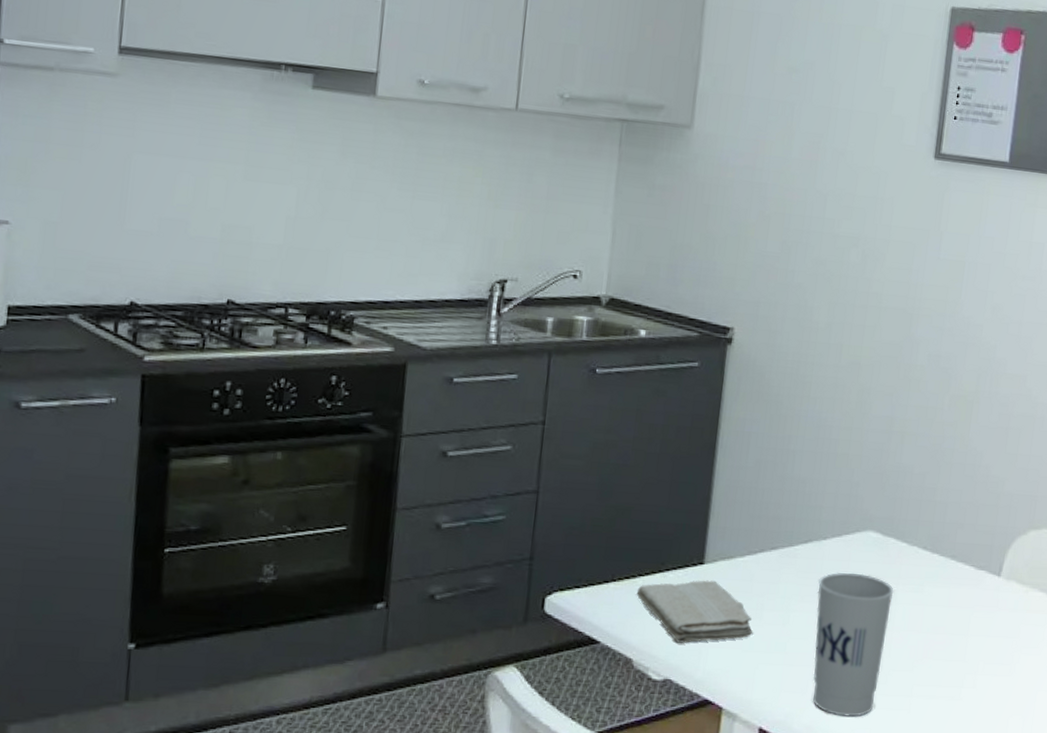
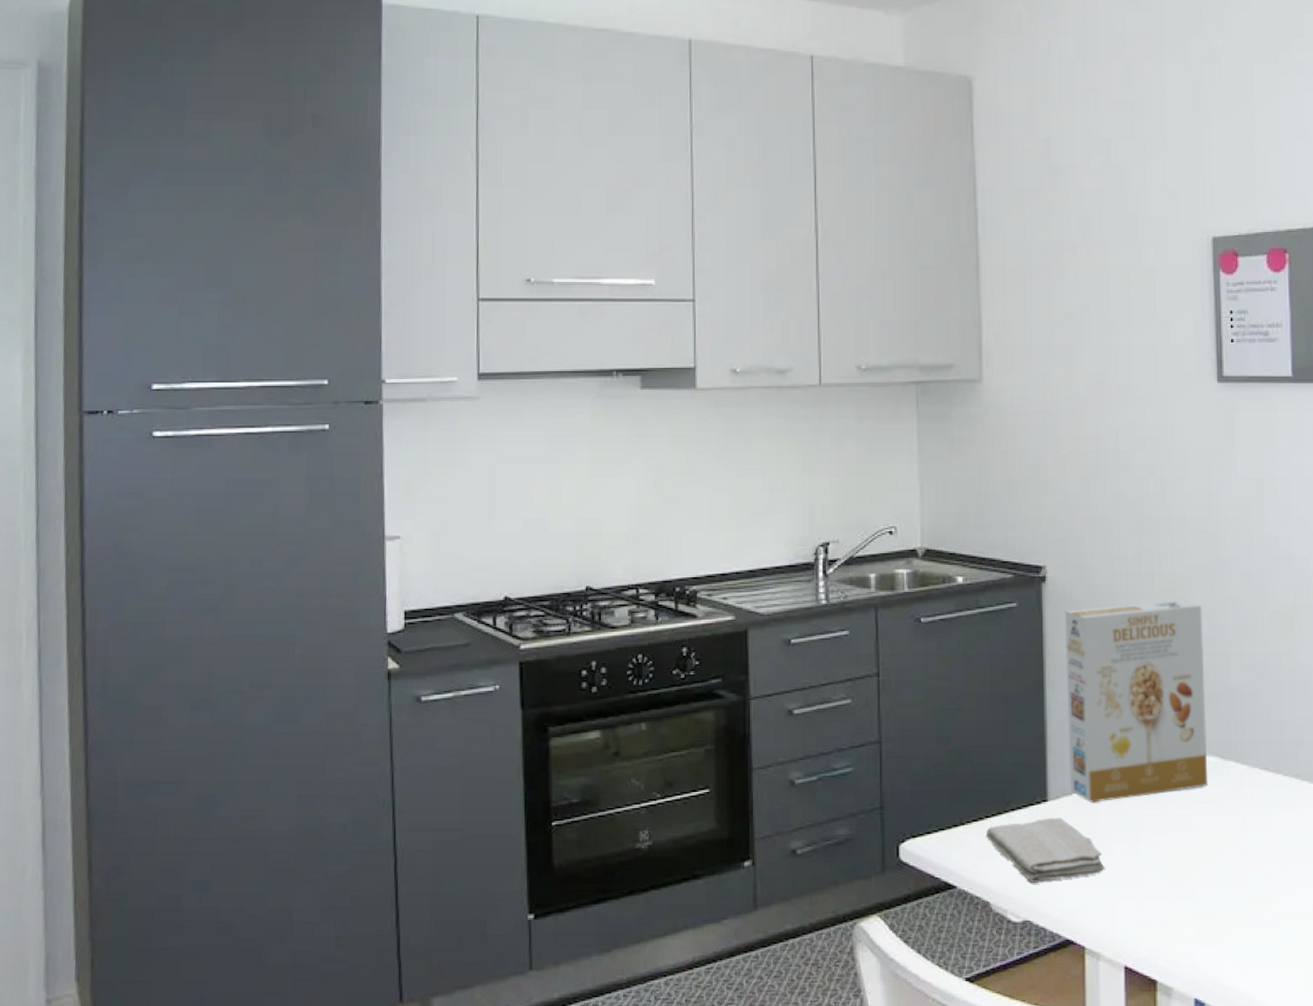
cereal box: none [728,374,886,569] -> present [1064,599,1208,803]
cup: present [813,572,894,717] -> none [1162,800,1242,950]

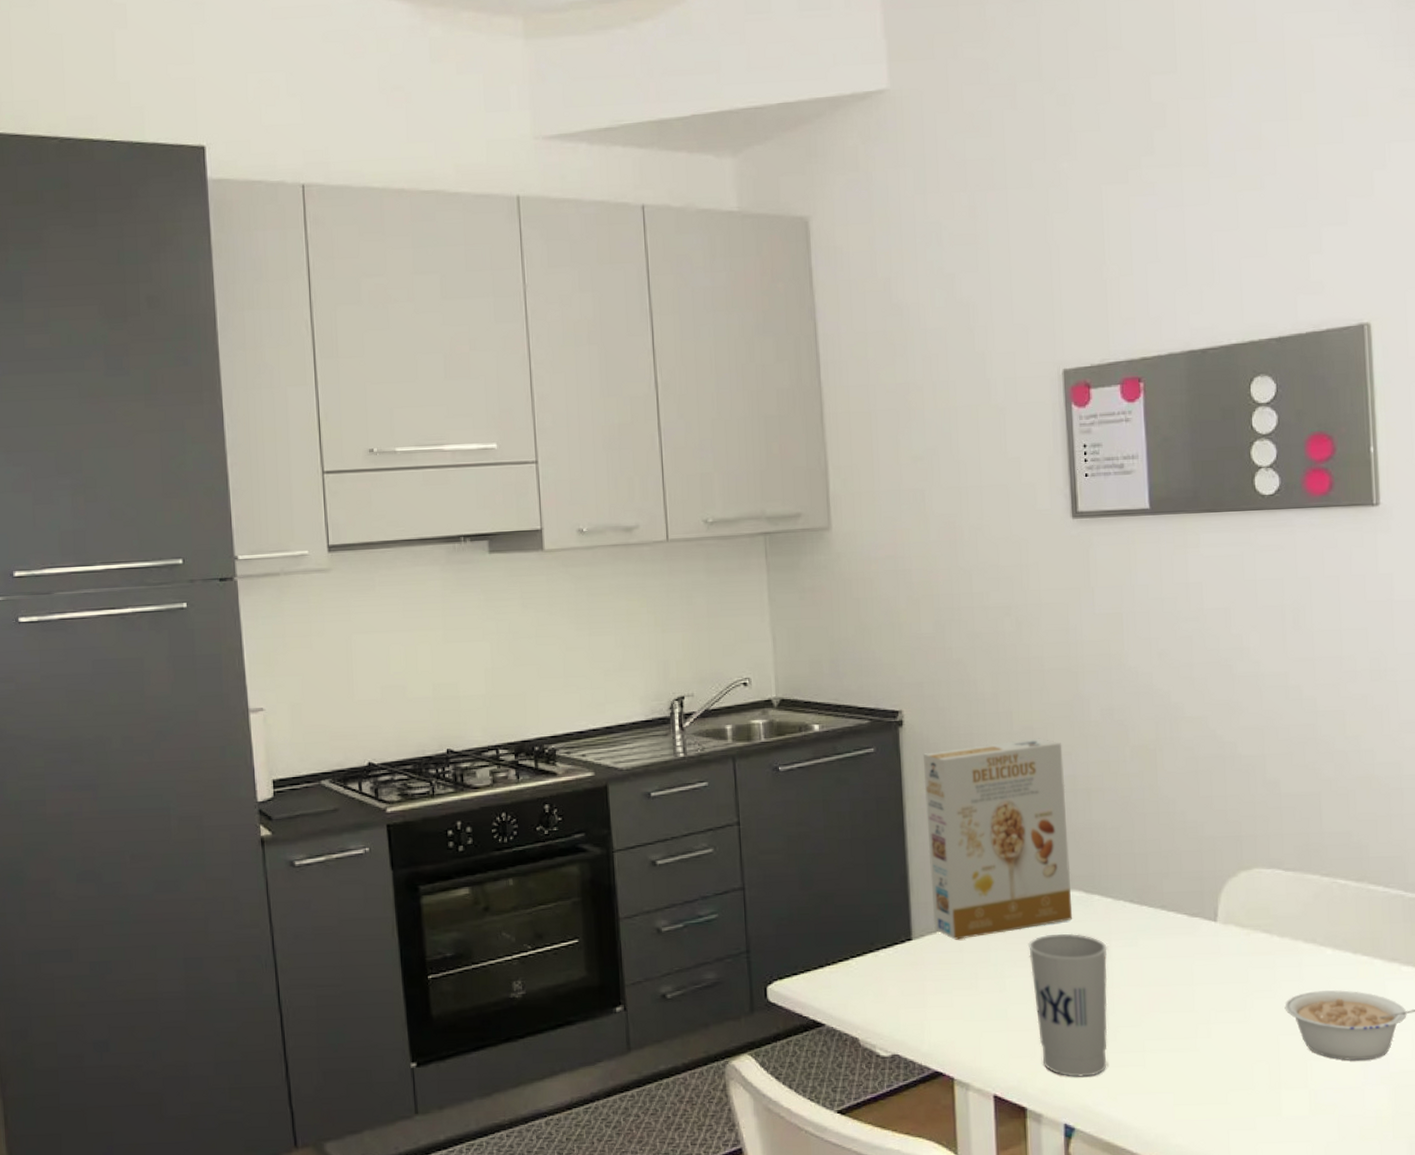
washcloth: present [986,817,1105,883] -> none [852,955,972,1019]
cup: none [1162,800,1242,950] -> present [1027,933,1108,1077]

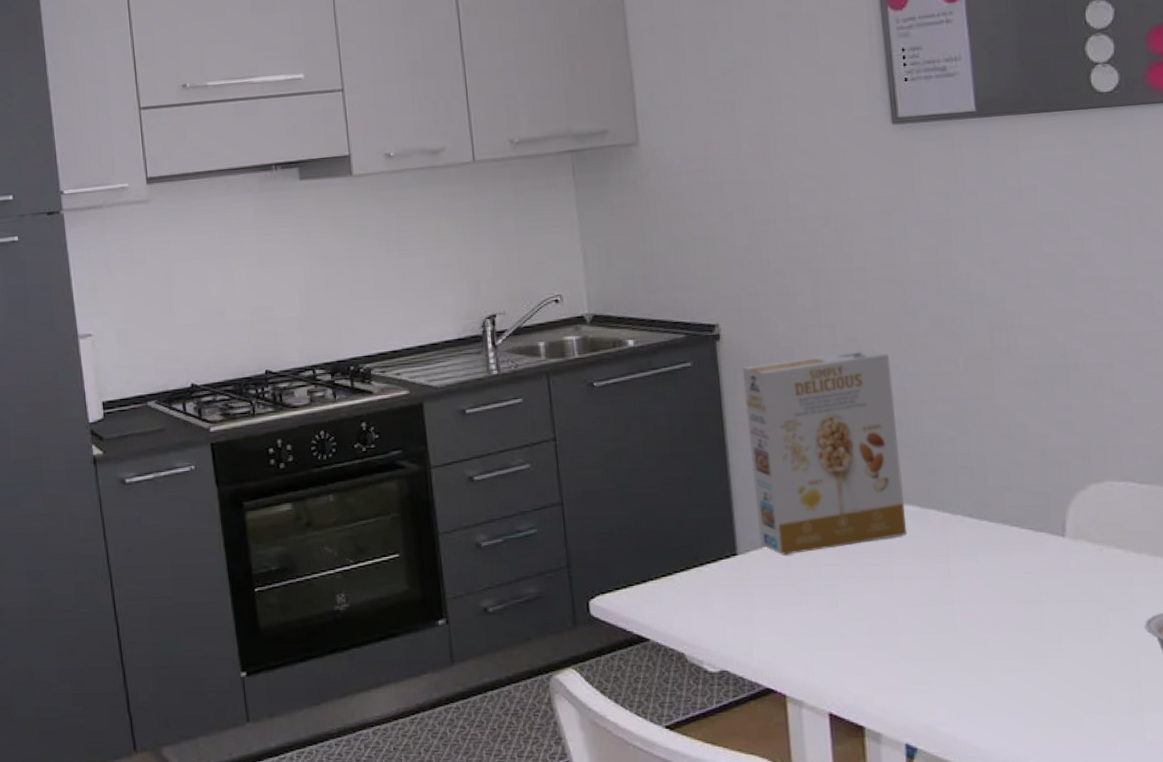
cup: present [1027,933,1108,1077] -> none [859,548,950,696]

